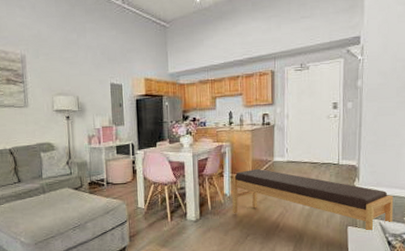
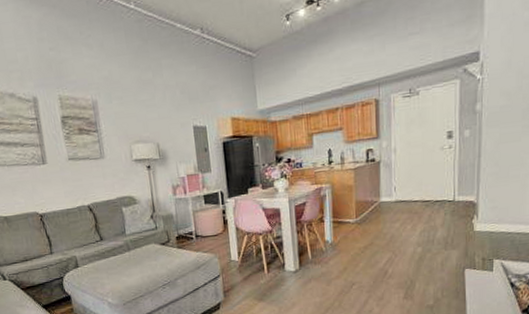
bench: present [232,169,394,230] -> none [333,211,518,272]

